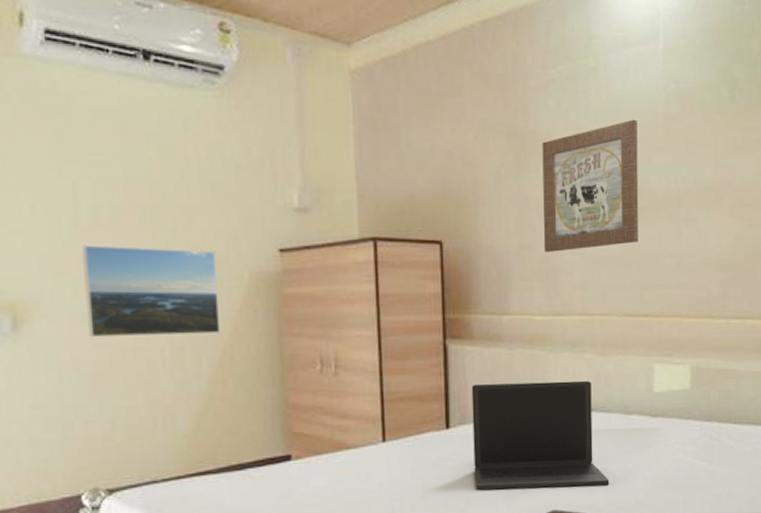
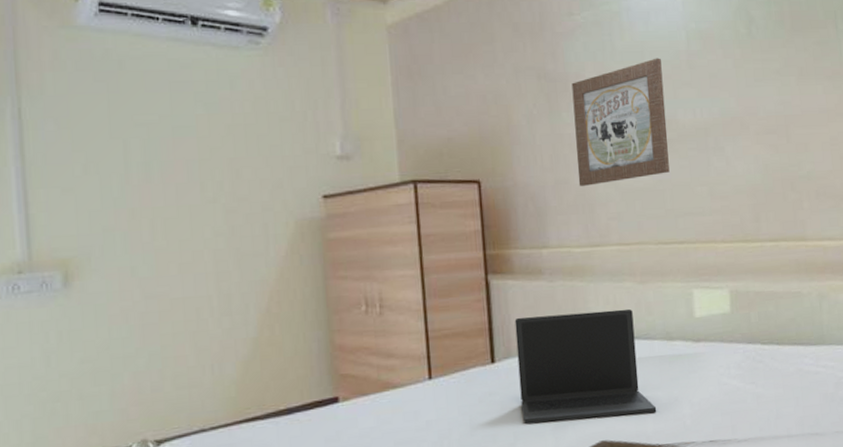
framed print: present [82,245,221,338] -> none [132,200,268,290]

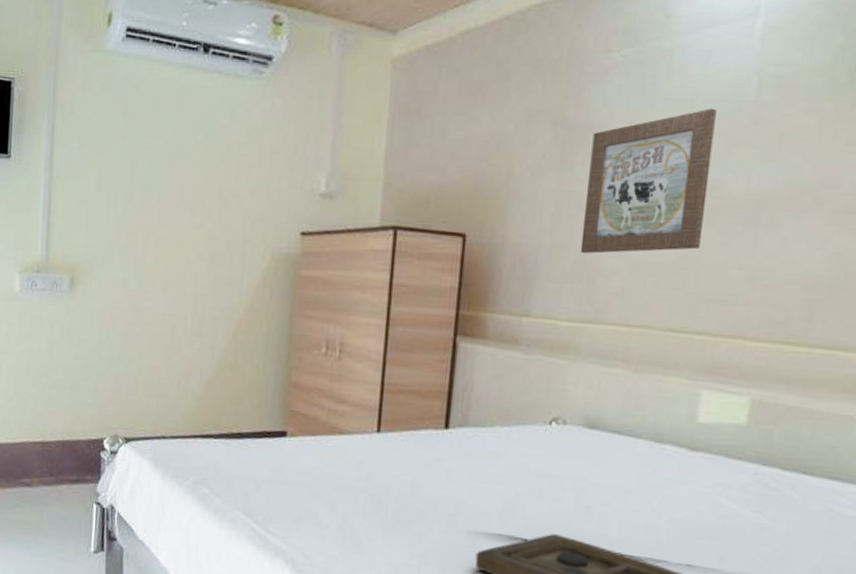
laptop: present [514,308,657,424] -> none [469,386,627,519]

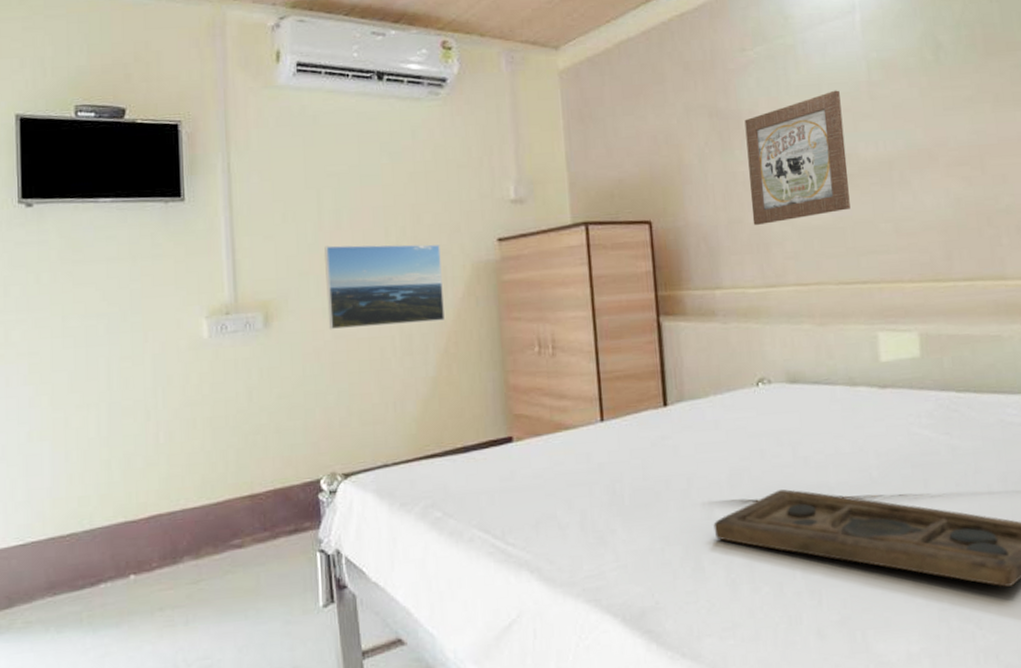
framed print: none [127,218,243,308] -> present [324,244,446,330]

